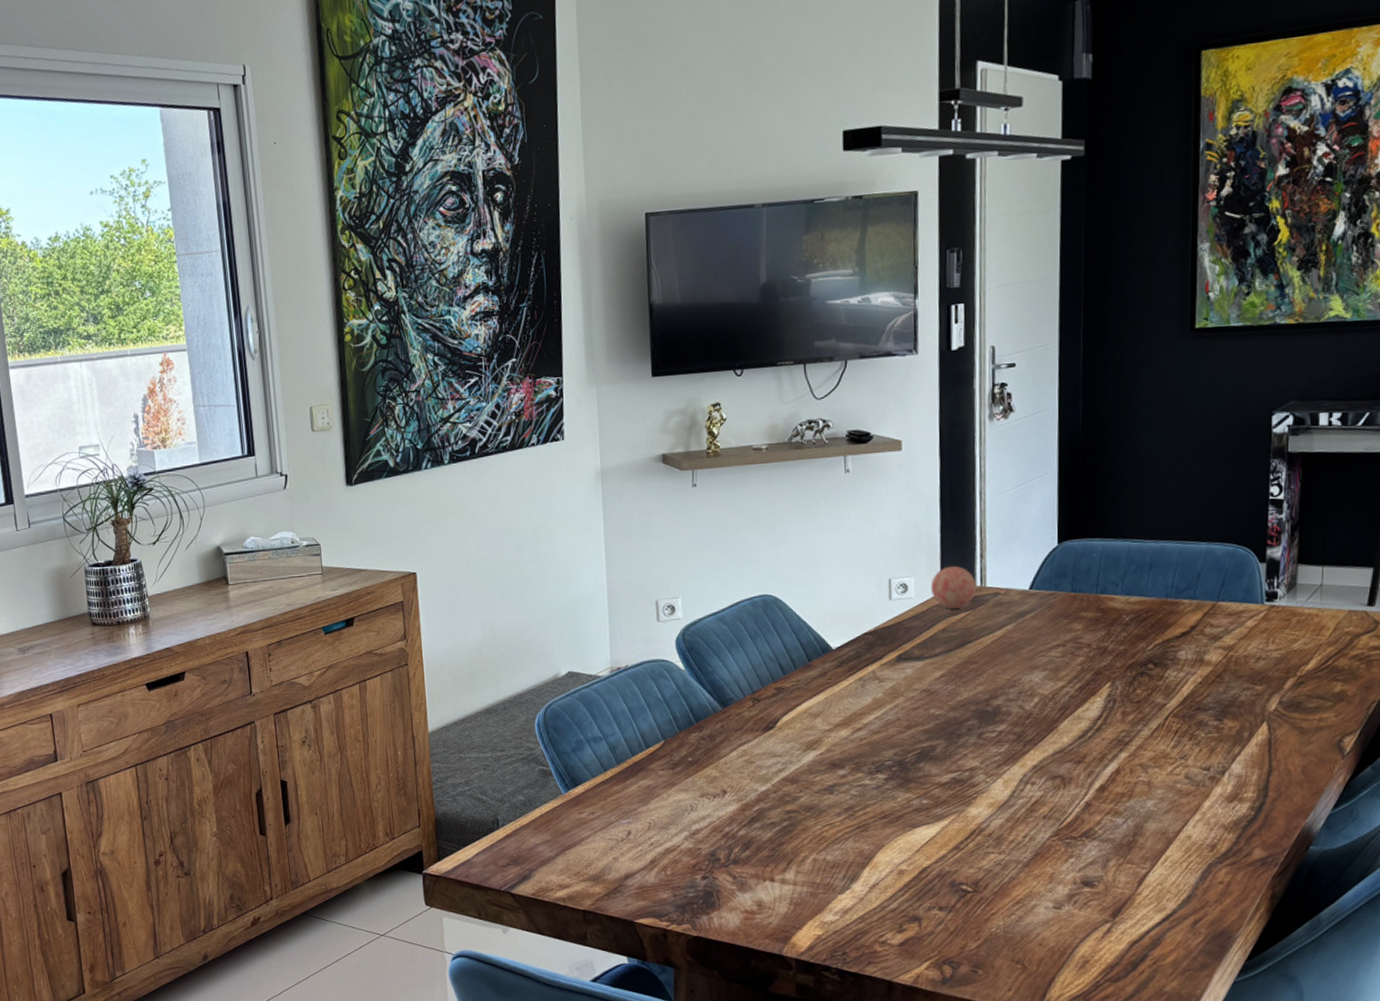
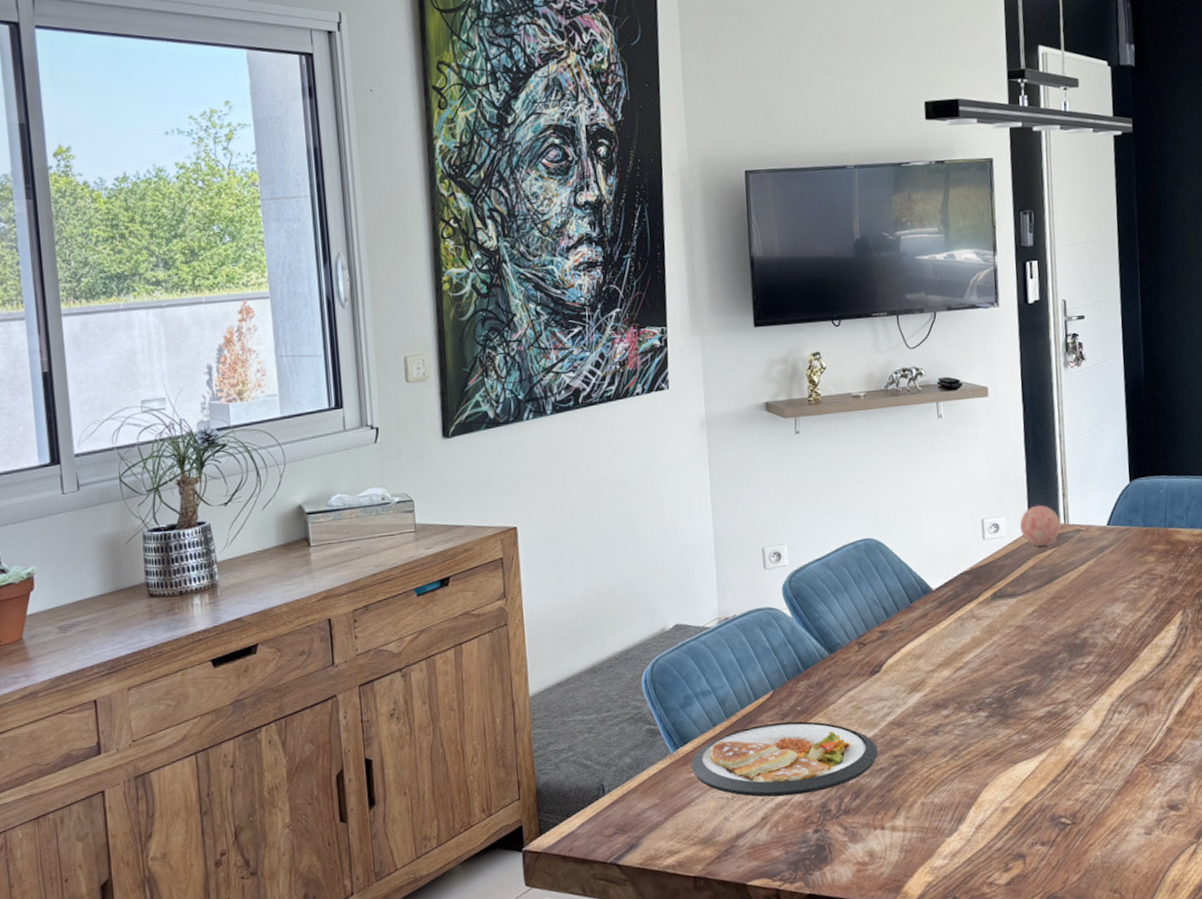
dish: none [582,771,770,843] -> present [691,721,878,797]

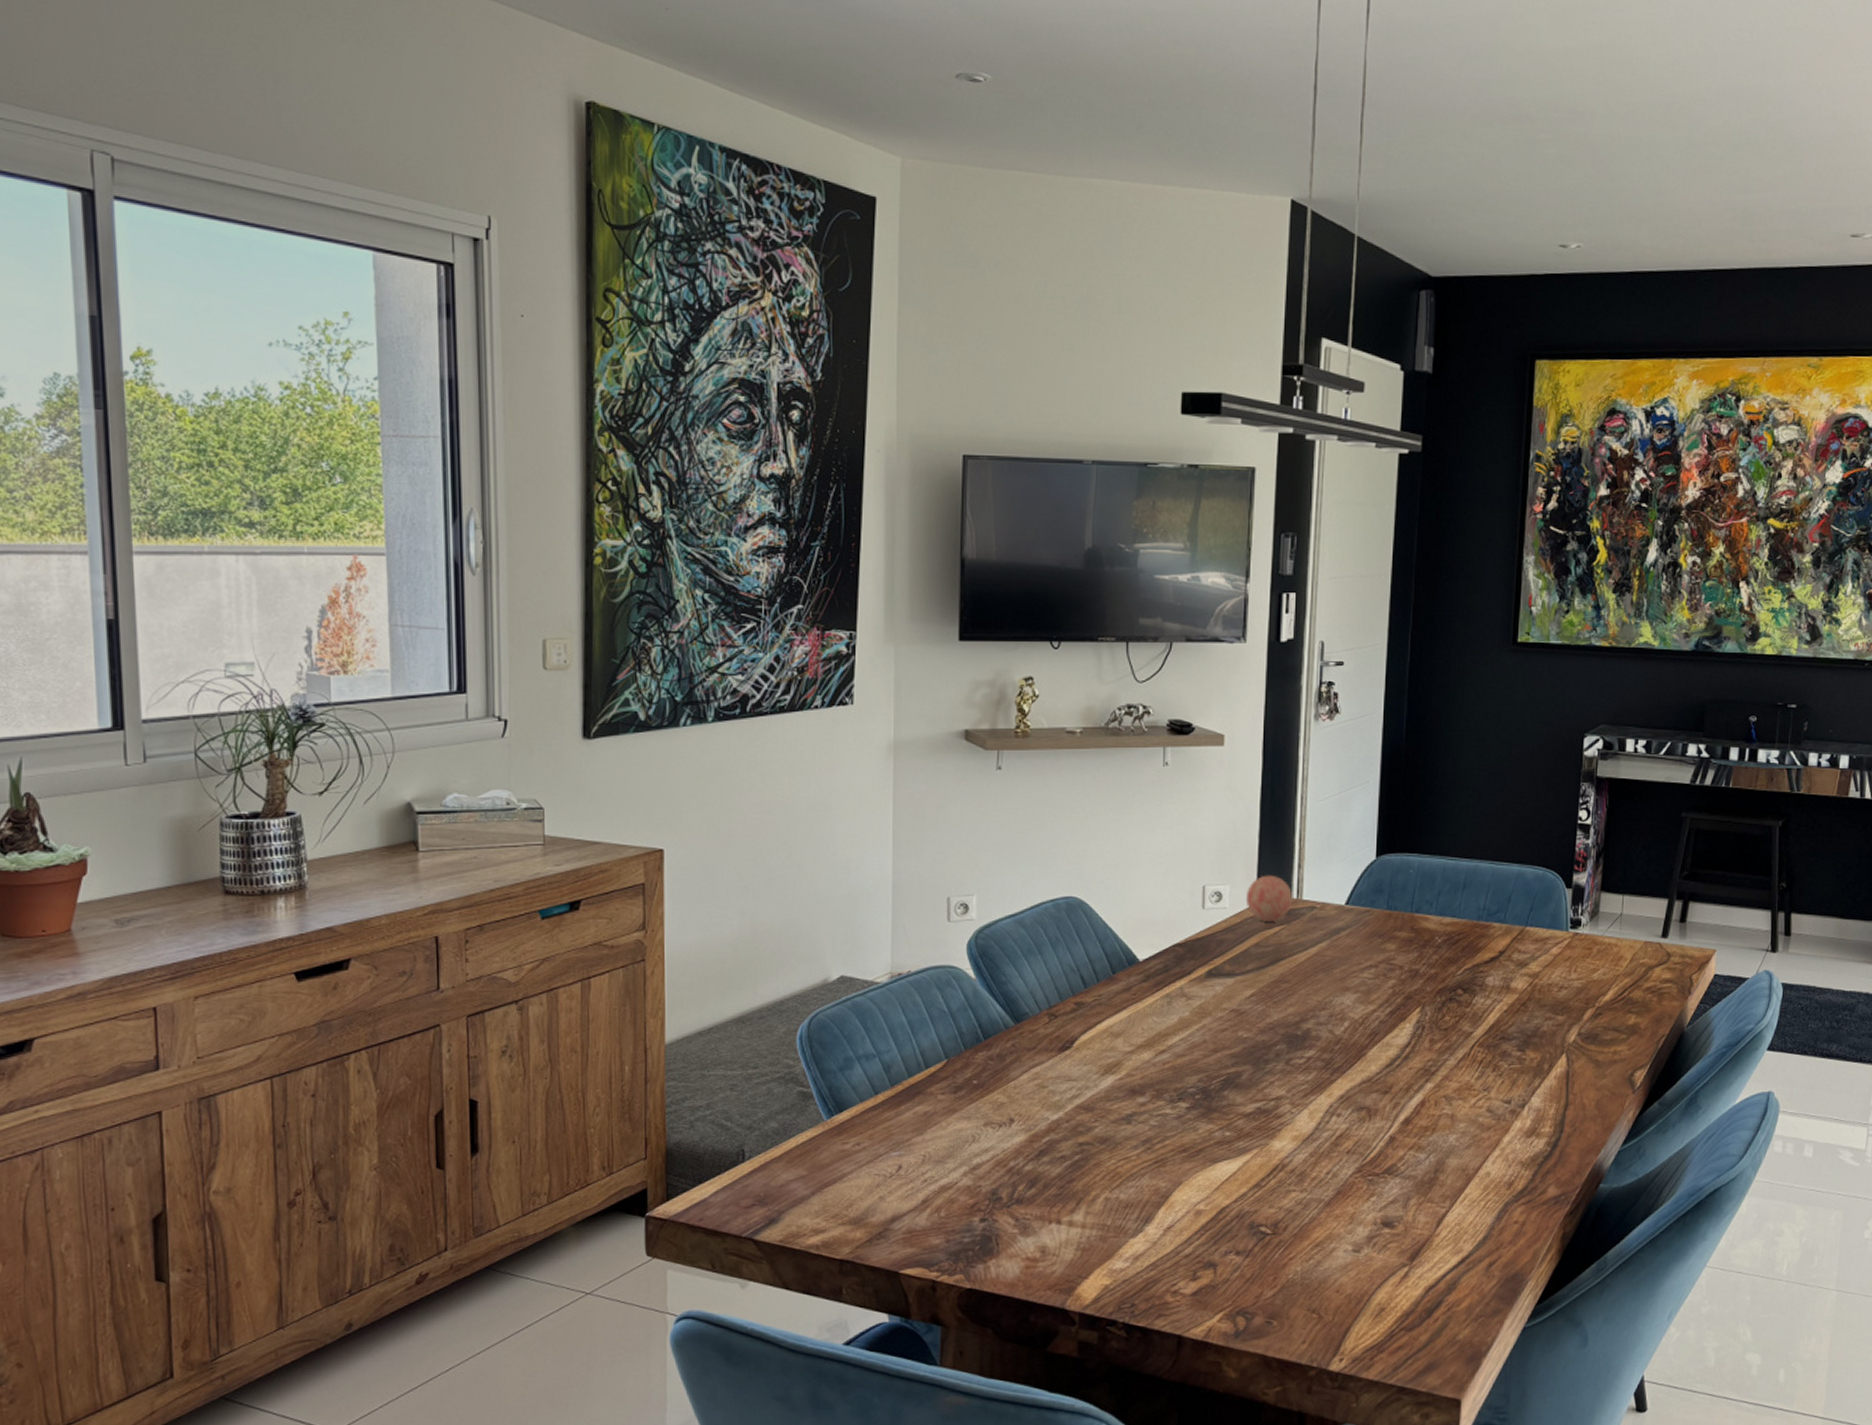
dish: present [691,721,878,797] -> none [847,1096,1061,1179]

